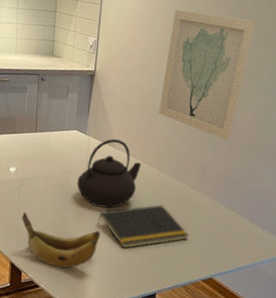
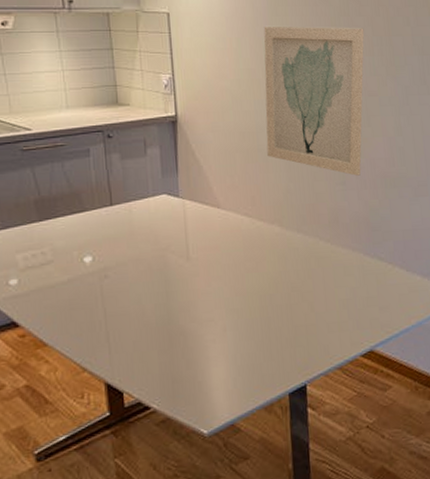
banana: present [22,211,101,268] -> none [111,311,221,377]
teapot: present [77,138,142,208] -> none [178,196,258,288]
notepad: present [97,204,189,249] -> none [213,270,334,335]

